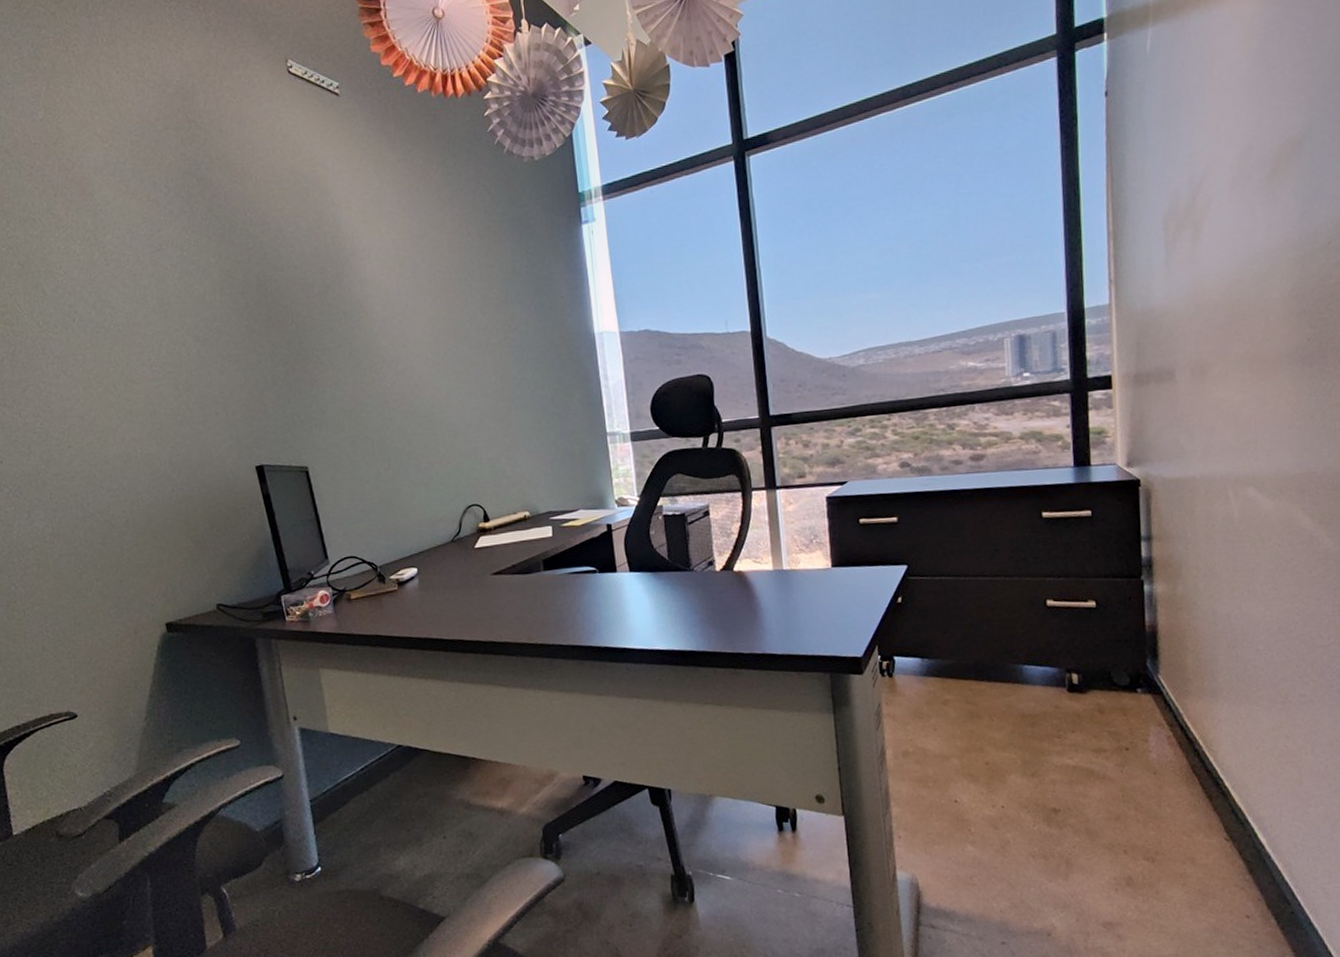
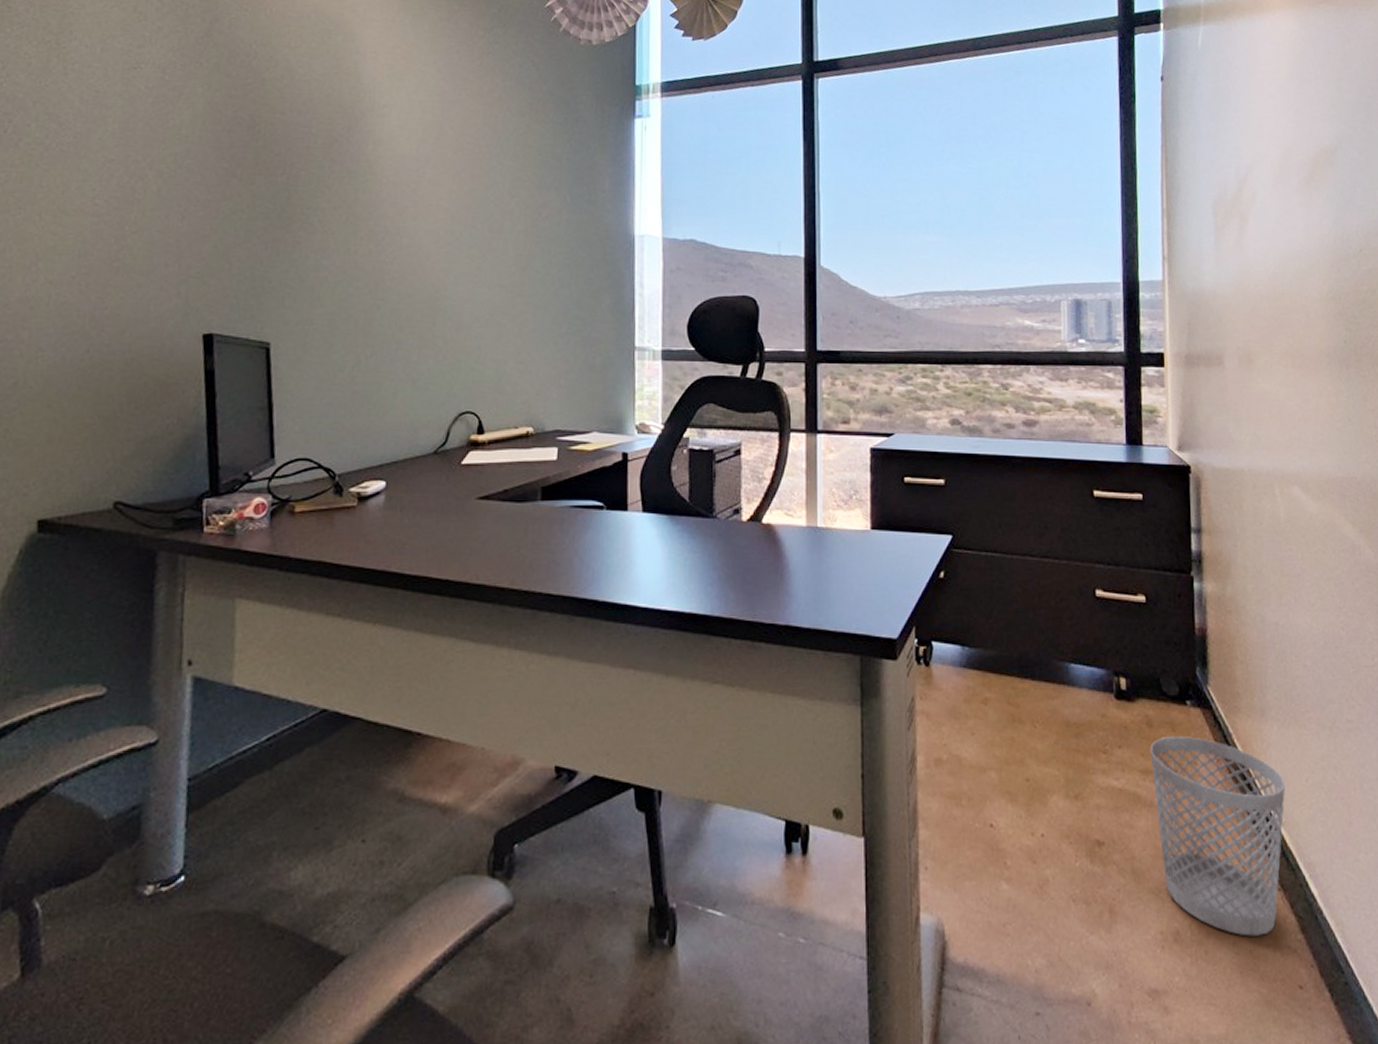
wastebasket: none [1102,719,1236,879] -> present [1150,735,1286,936]

